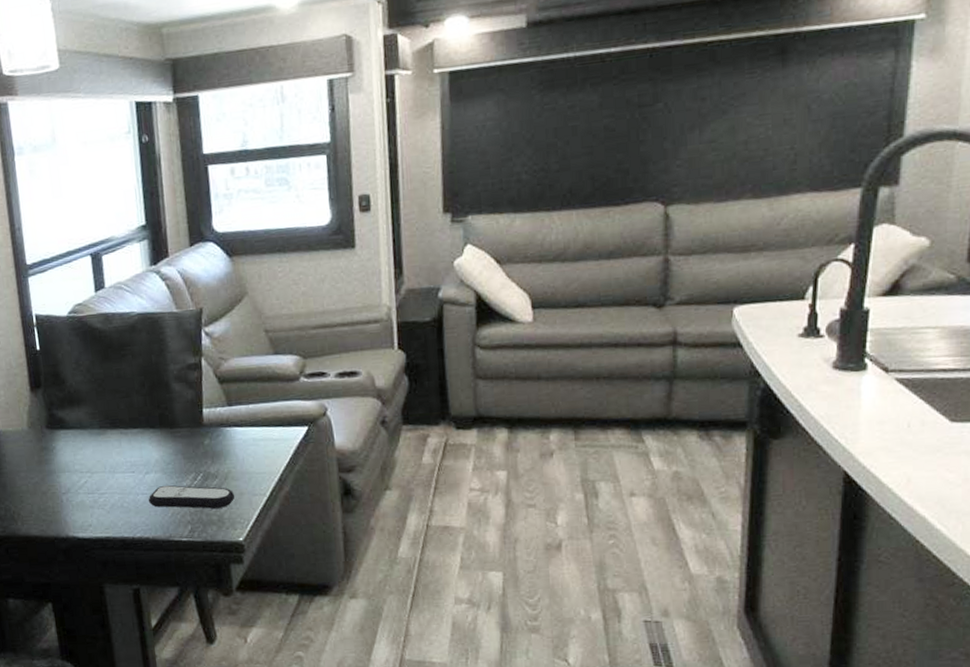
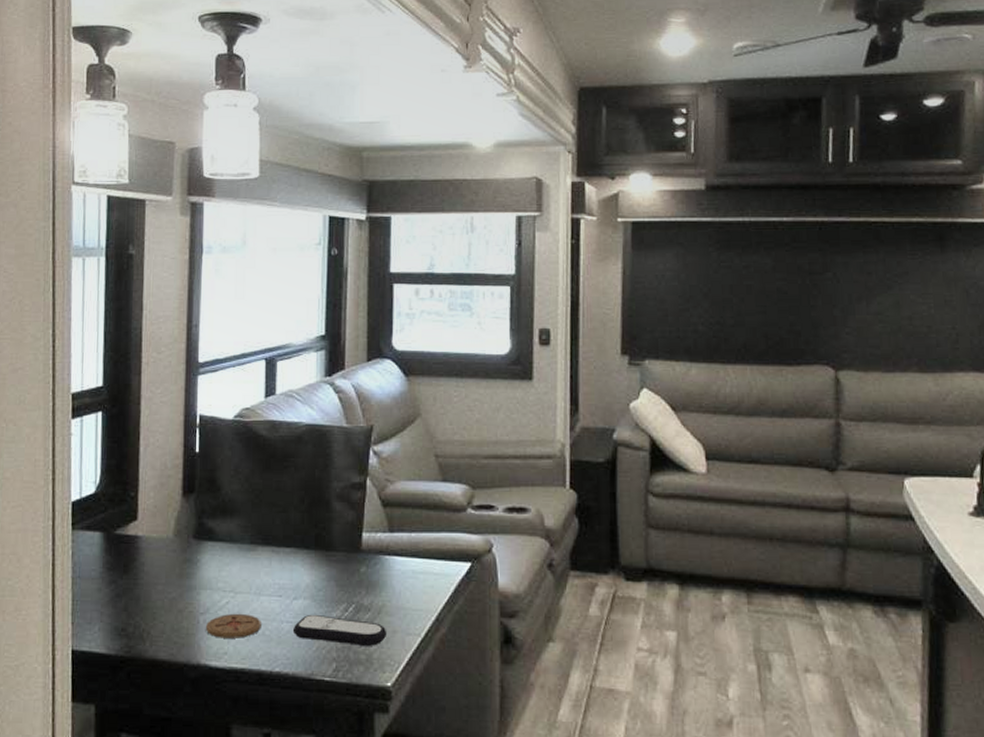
coaster: none [69,490,120,513] -> present [206,613,261,638]

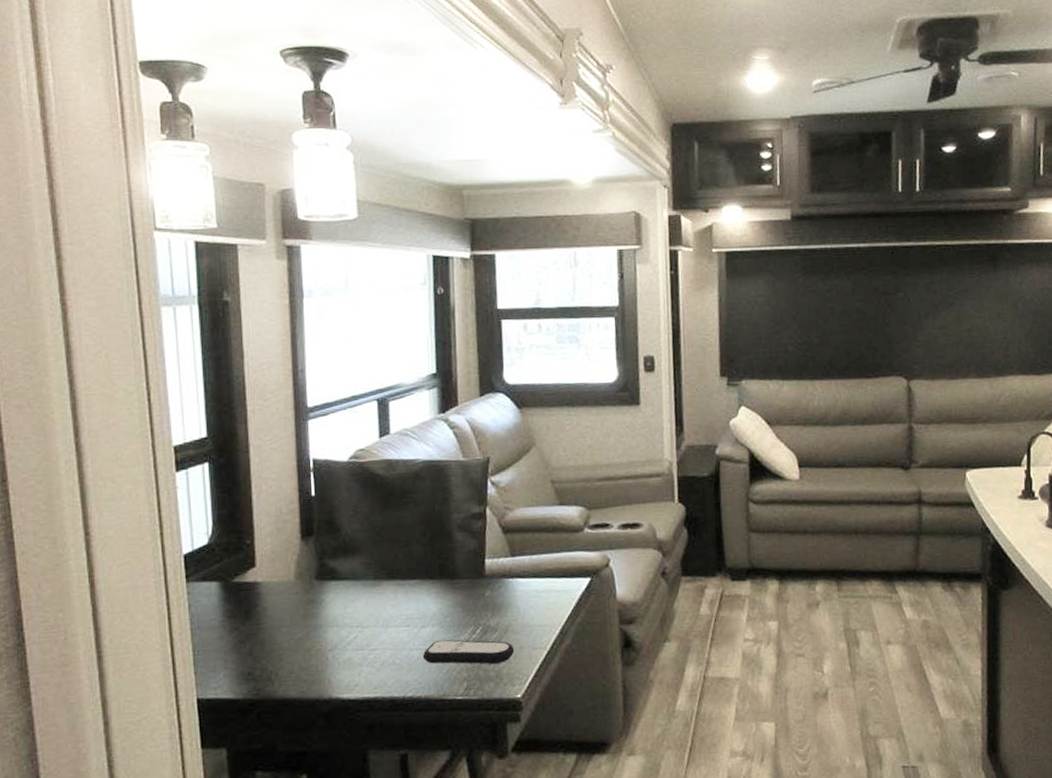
coaster: present [206,613,261,638] -> none [335,645,391,672]

